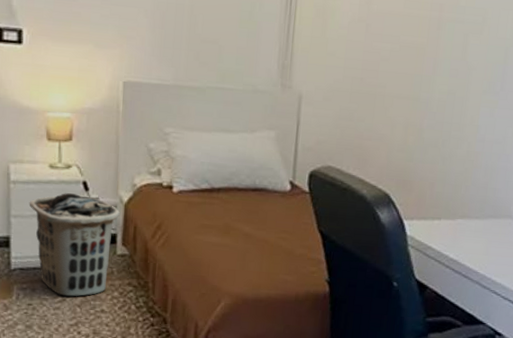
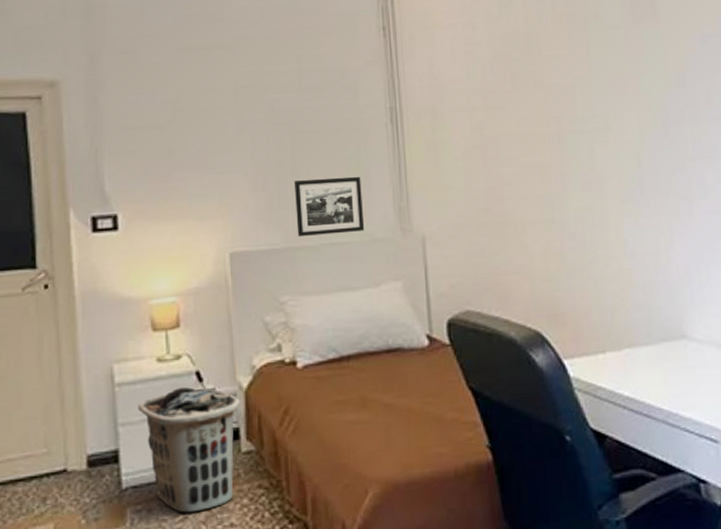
picture frame: none [187,24,252,81] -> present [295,176,365,237]

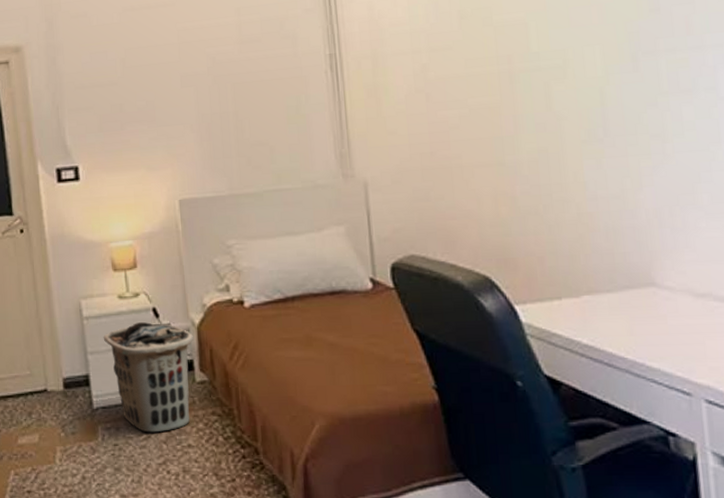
picture frame: present [295,176,365,237] -> none [237,124,307,185]

